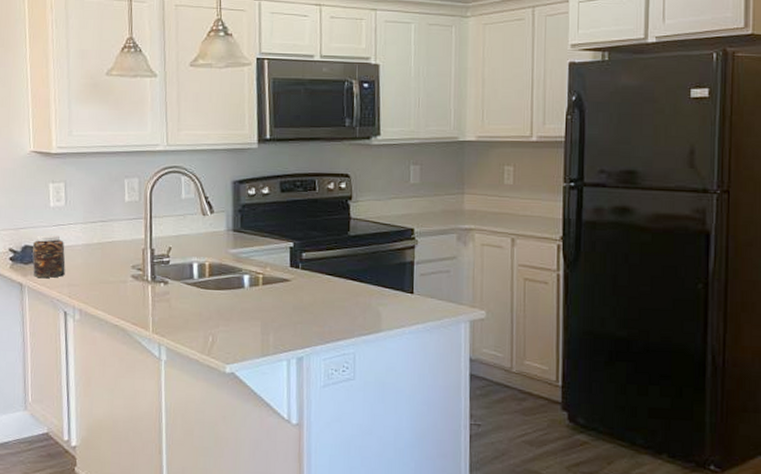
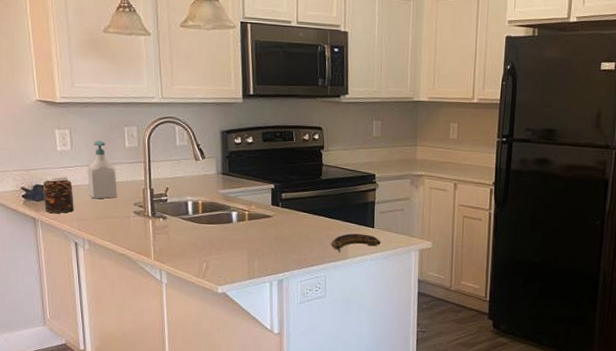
soap bottle: none [82,194,114,262] -> present [88,140,117,199]
banana: none [361,300,422,324] -> present [331,233,381,252]

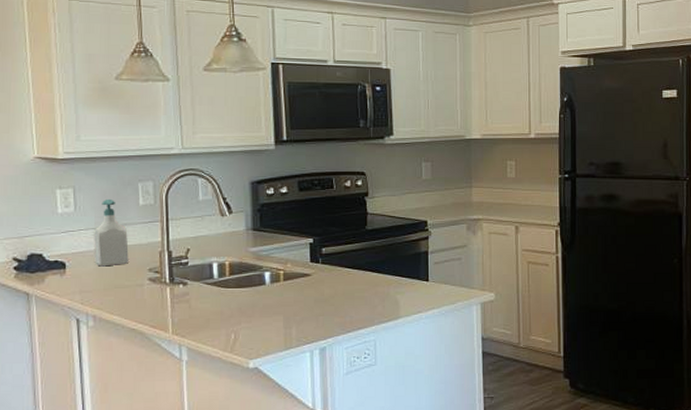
jar: present [43,175,74,213] -> none [39,241,77,285]
banana: present [331,233,381,252] -> none [380,289,437,312]

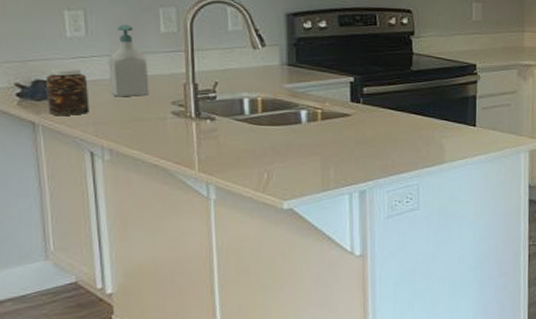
jar: none [39,241,77,285] -> present [46,67,90,115]

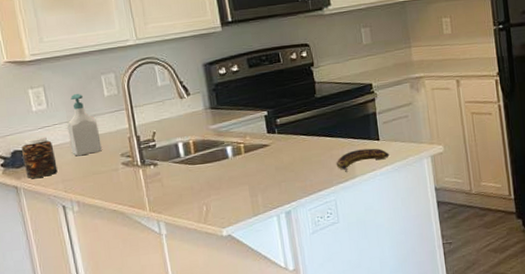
banana: none [424,133,484,156] -> present [336,148,389,172]

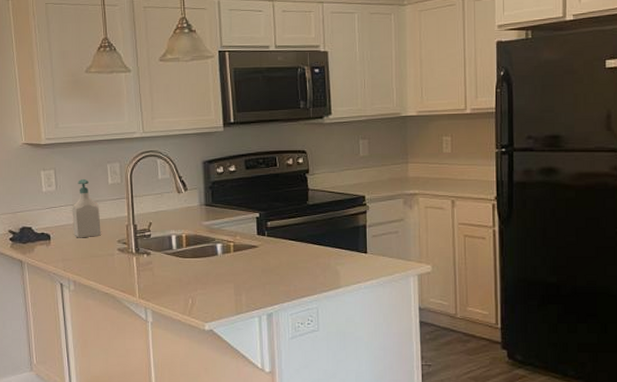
jar: present [22,136,58,179] -> none [30,216,59,254]
banana: present [336,148,389,172] -> none [321,260,375,281]

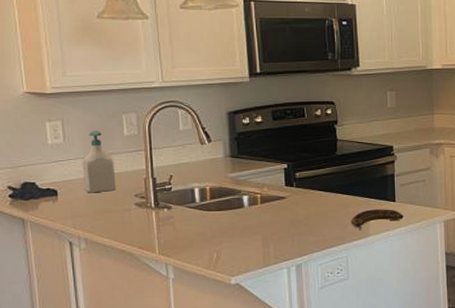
banana: none [321,260,375,281] -> present [351,209,404,230]

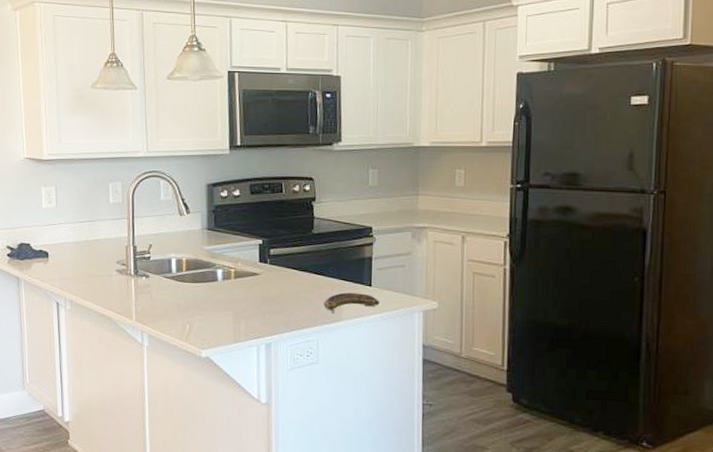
soap bottle: present [83,130,116,193] -> none [71,196,100,257]

